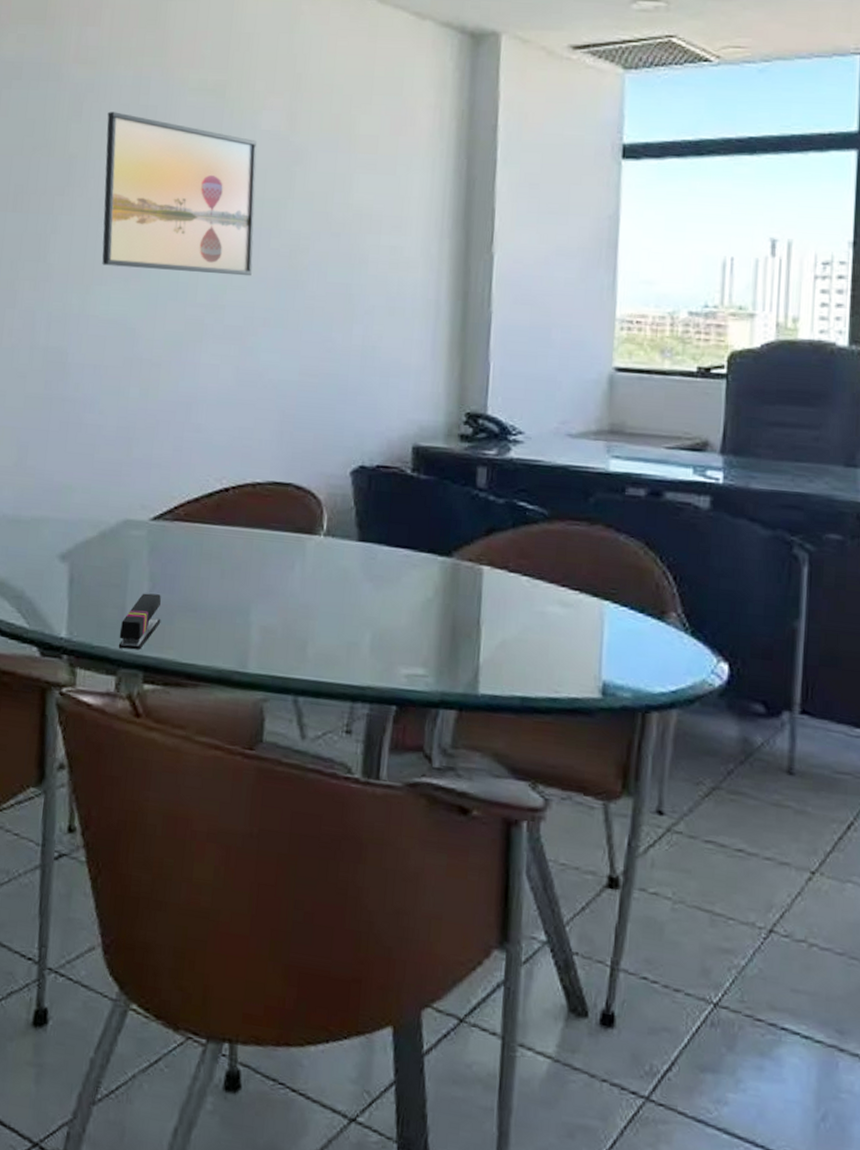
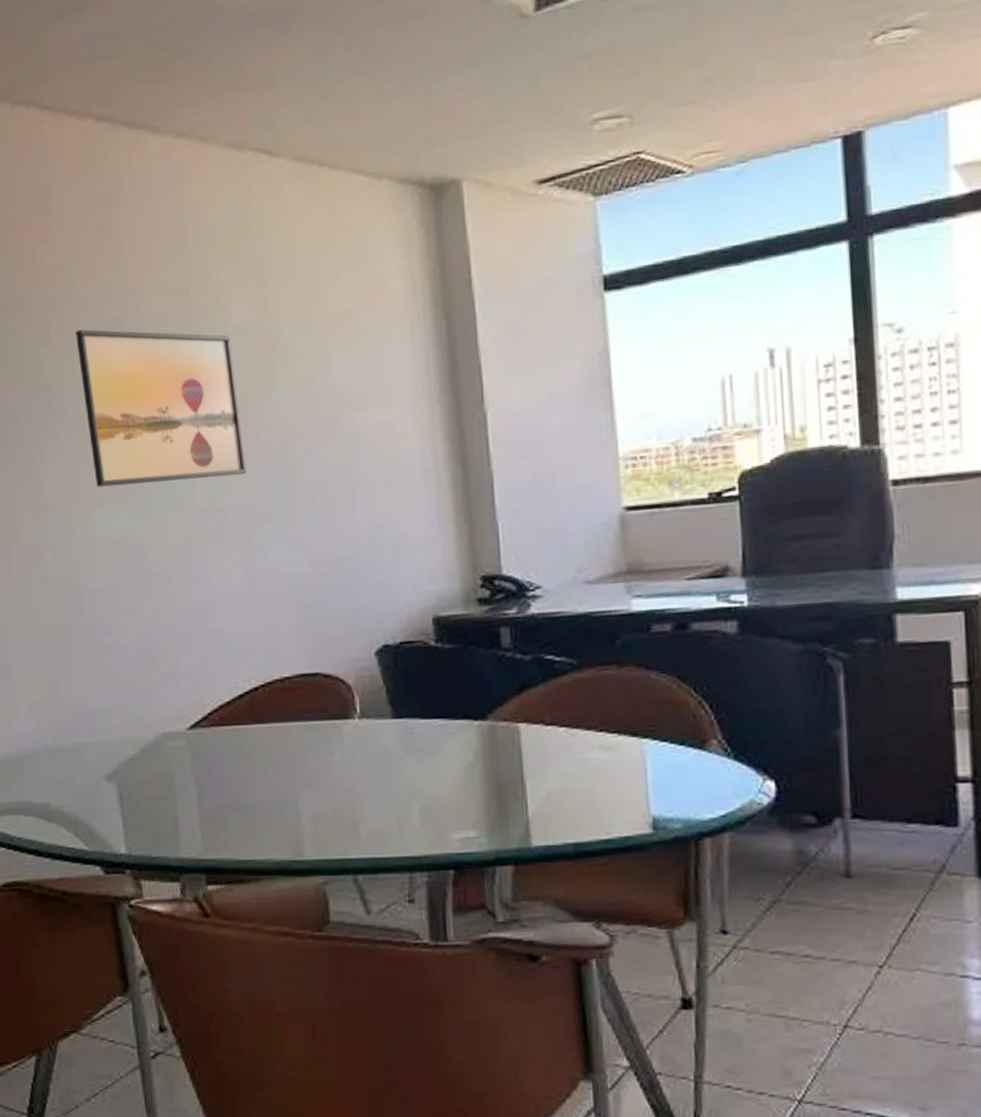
stapler: present [118,593,161,650] -> none [176,799,214,856]

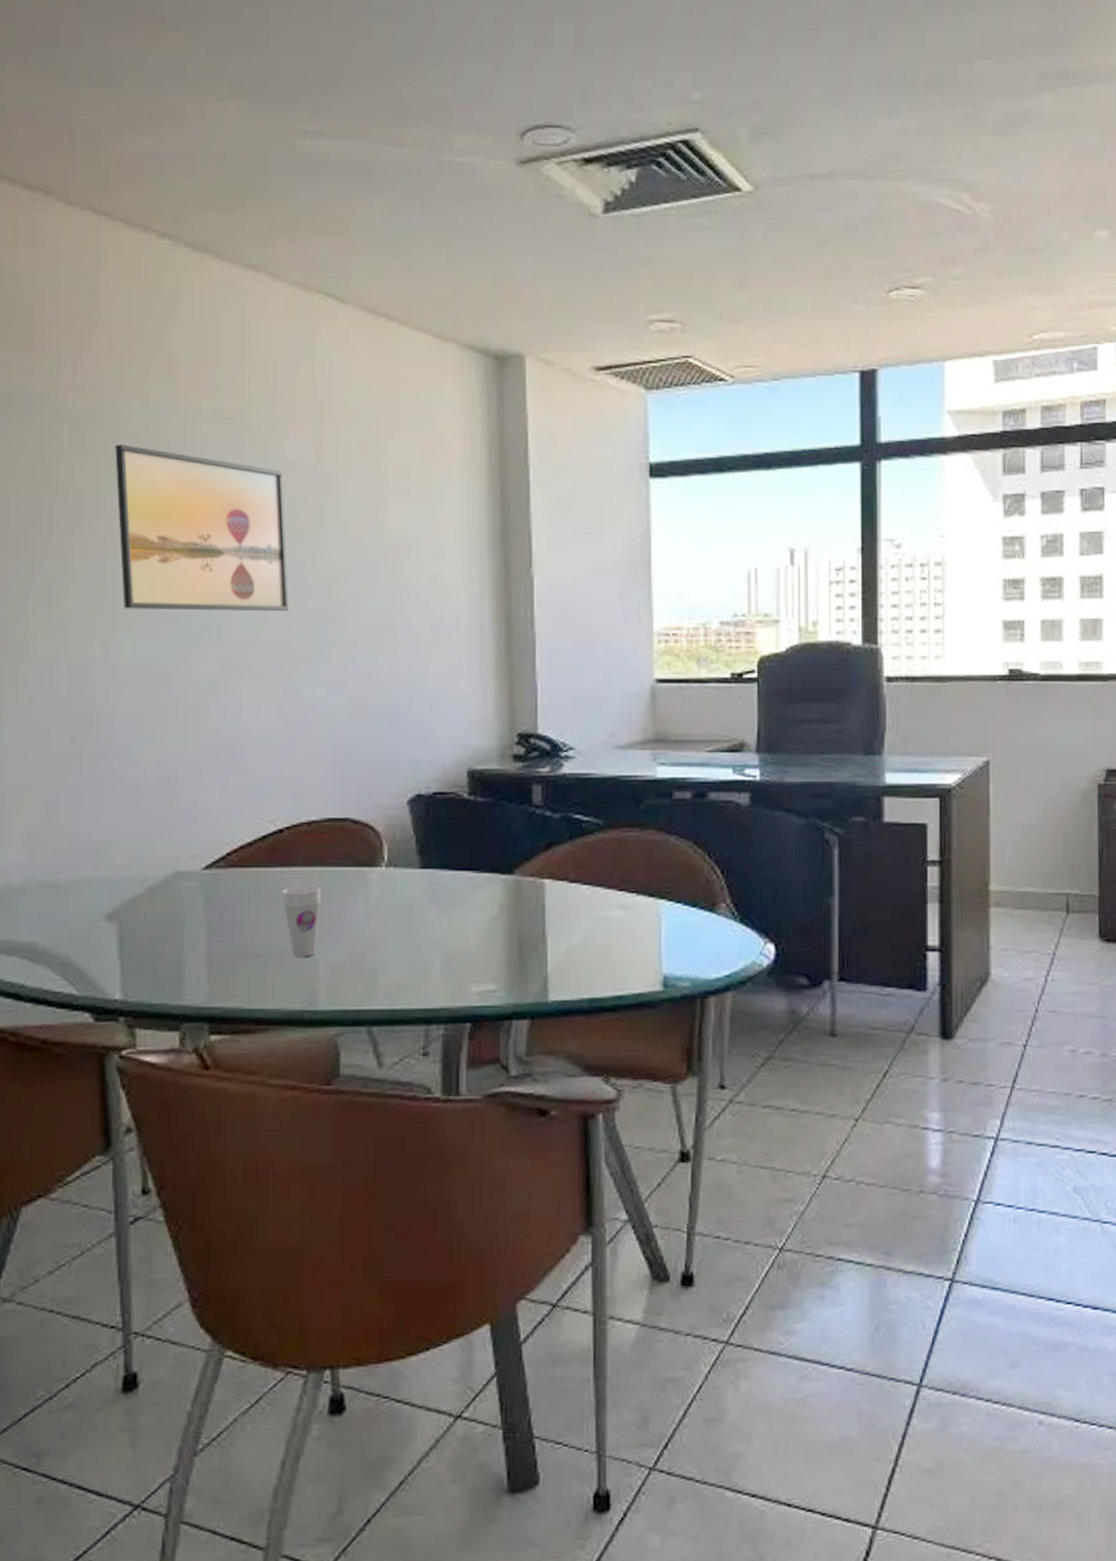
cup: none [262,740,300,810] -> present [282,886,321,957]

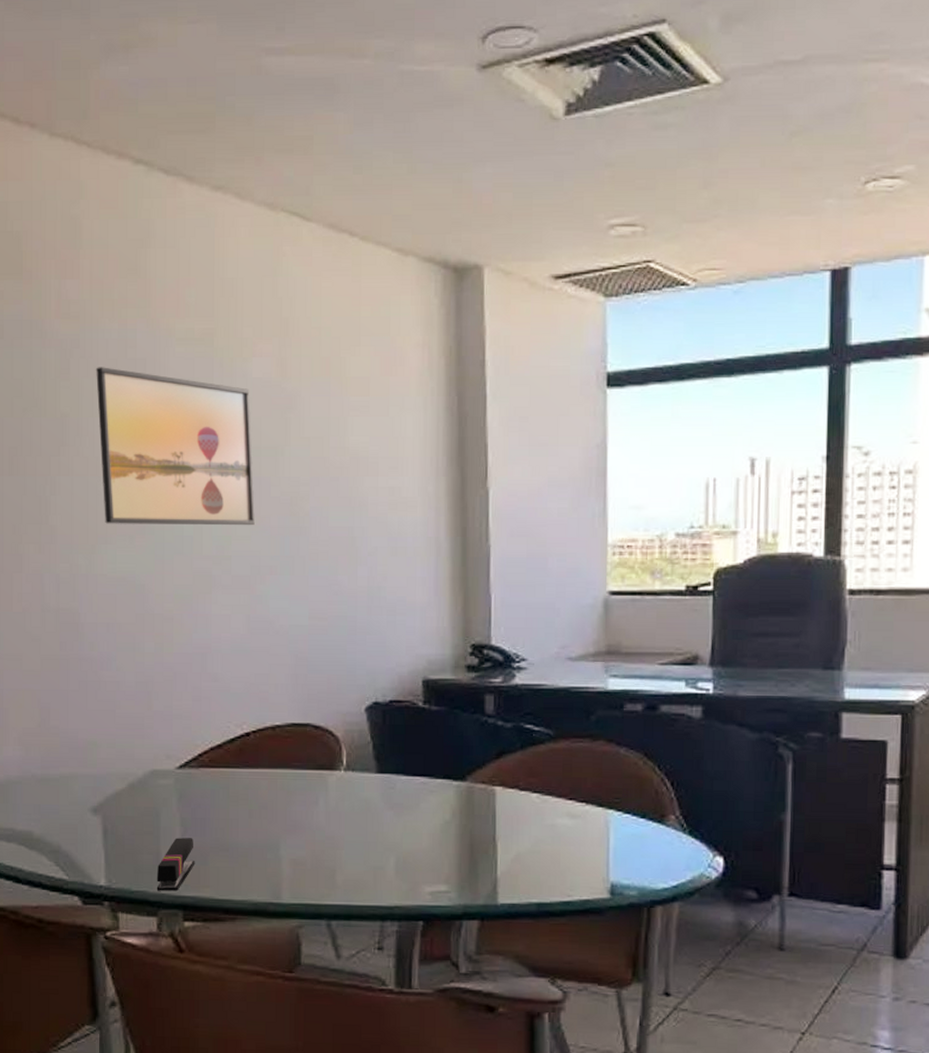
stapler: none [179,944,223,1003] -> present [156,837,196,891]
cup: present [282,886,321,957] -> none [249,786,285,853]

